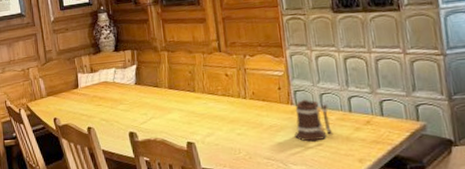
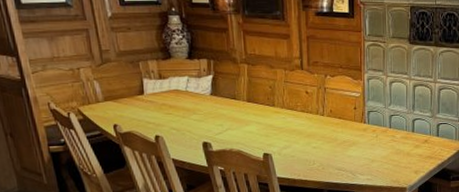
beer mug: present [294,99,334,142] -> none [364,119,397,156]

